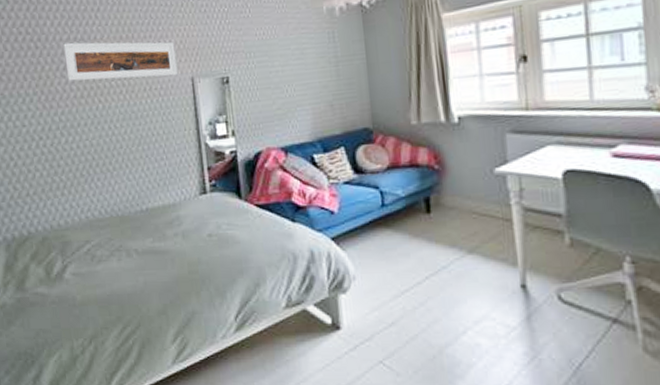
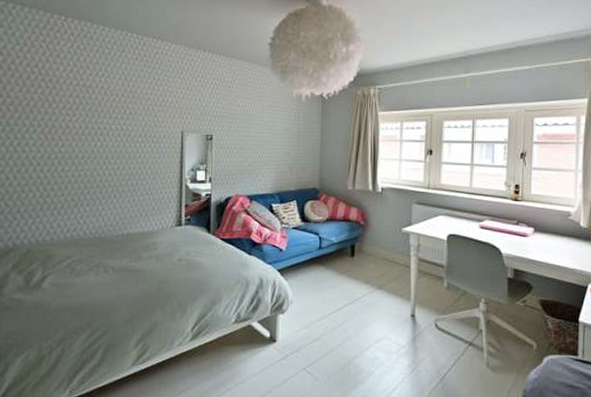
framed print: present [63,41,178,81] -> none [72,87,171,128]

